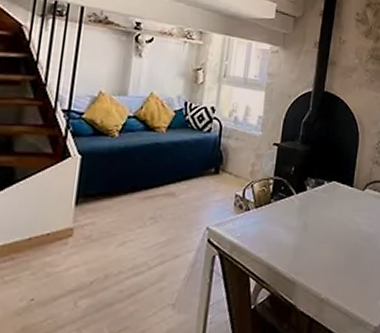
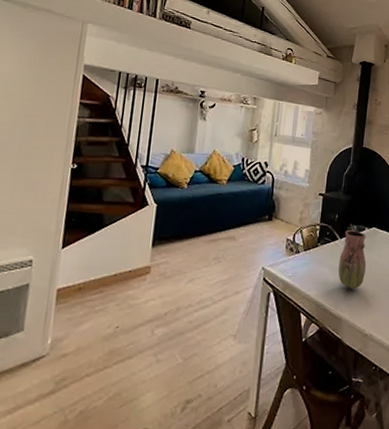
vase: none [293,184,326,249] -> present [338,230,367,289]

